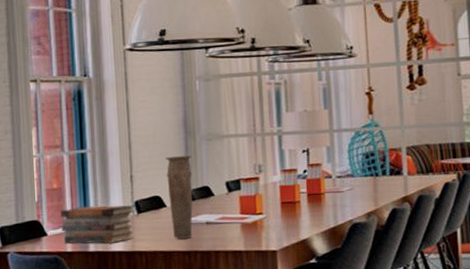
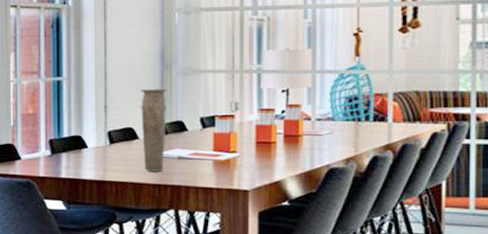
book stack: present [61,204,135,244] -> none [35,133,107,171]

